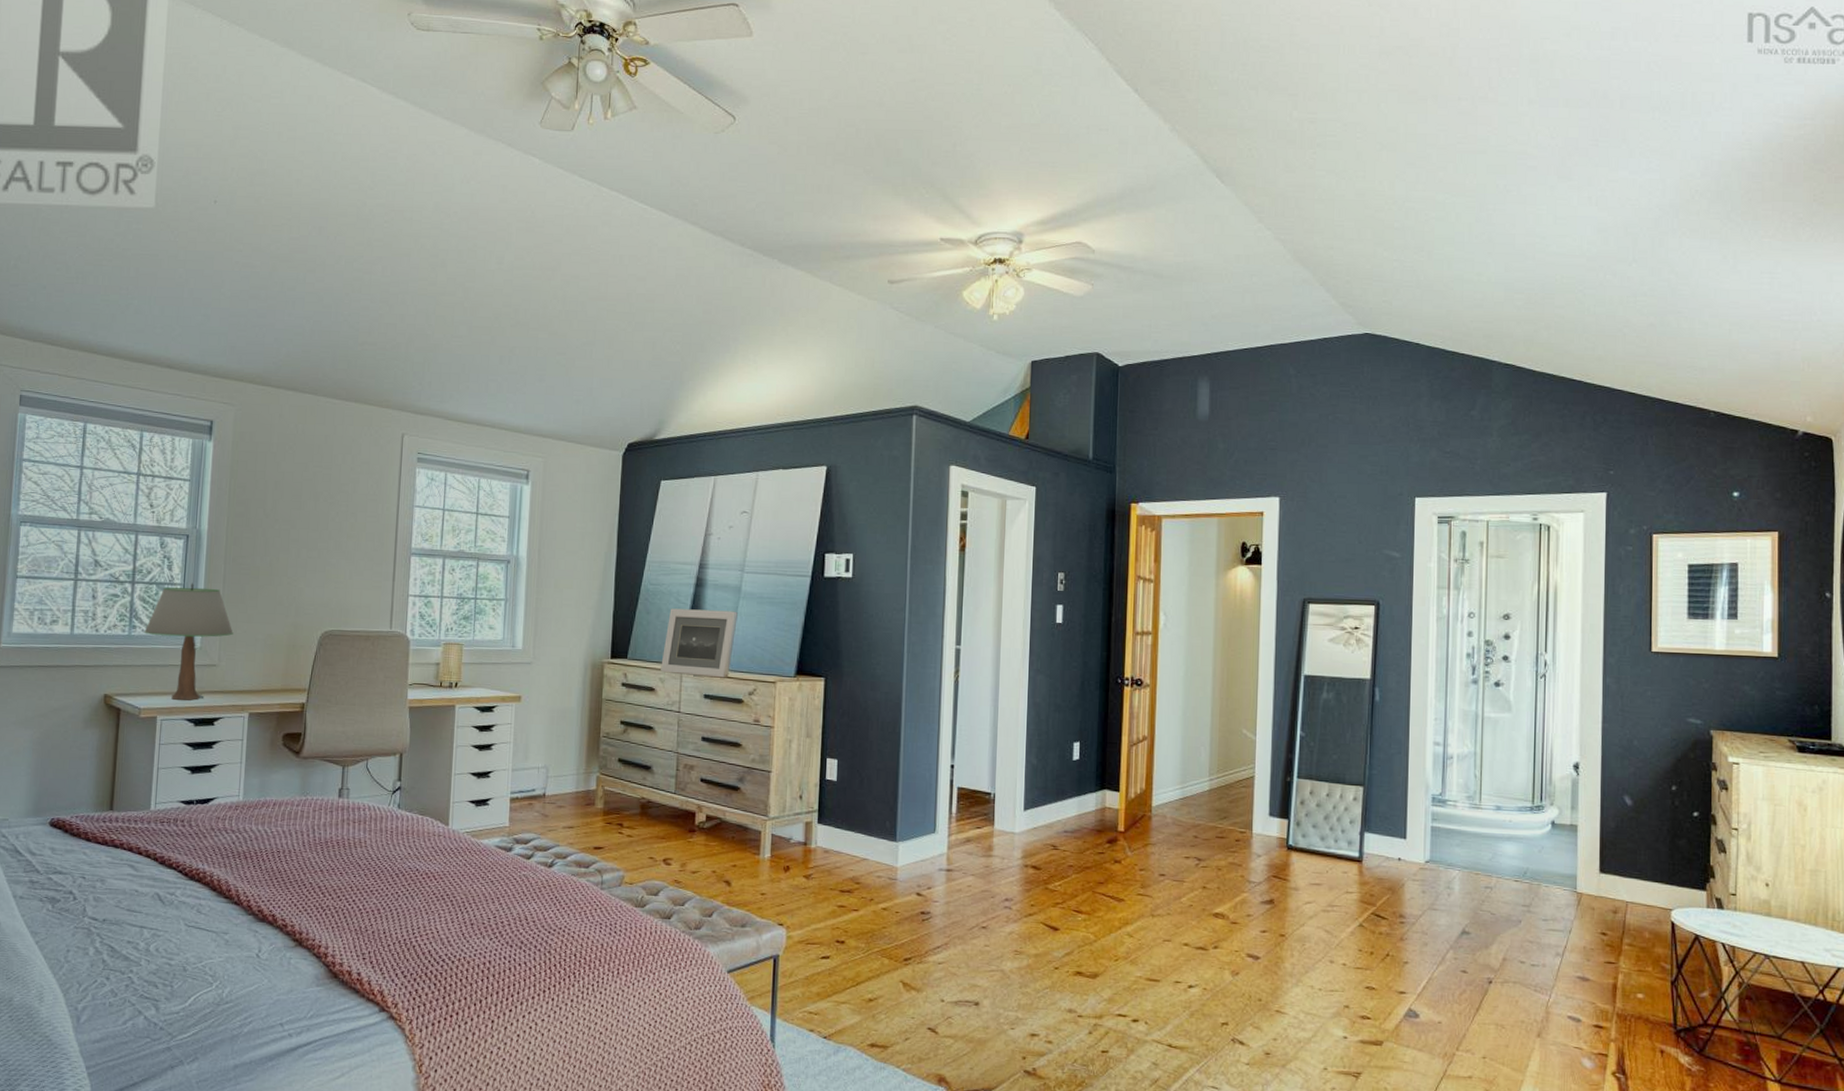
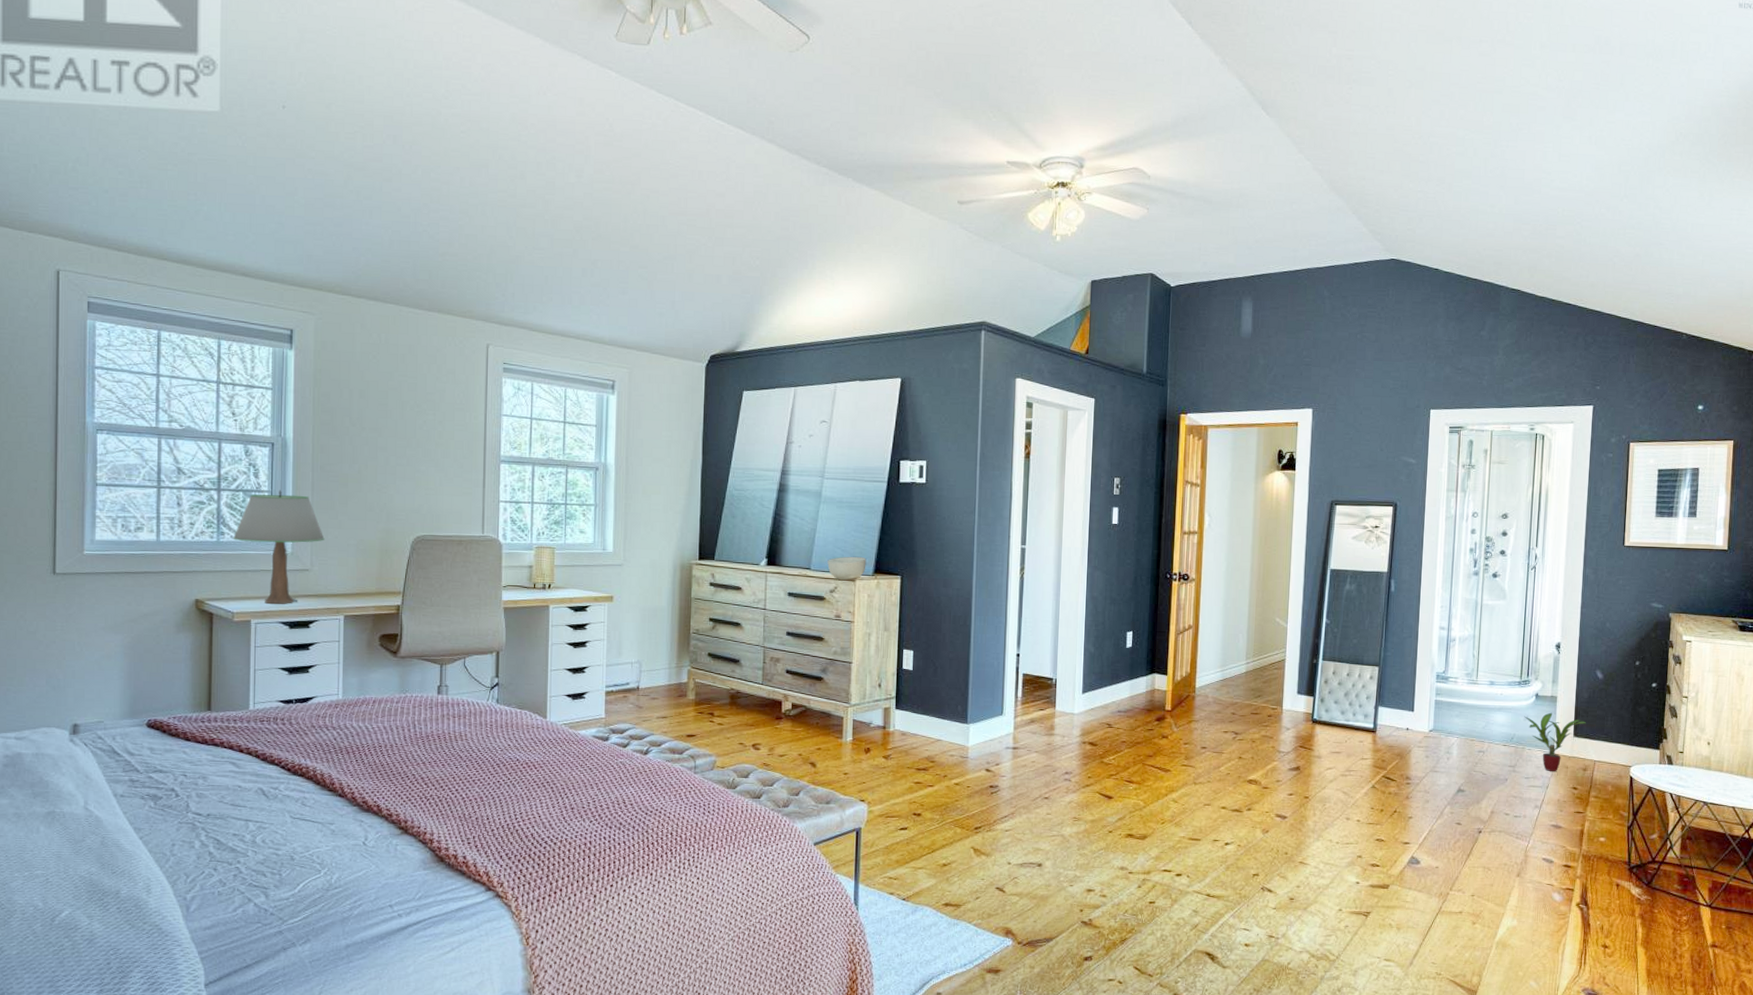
picture frame: present [661,608,738,678] -> none [746,512,819,577]
bowl: none [746,656,788,684] -> present [827,556,867,582]
potted plant: none [1538,843,1615,913] -> present [1524,712,1587,771]

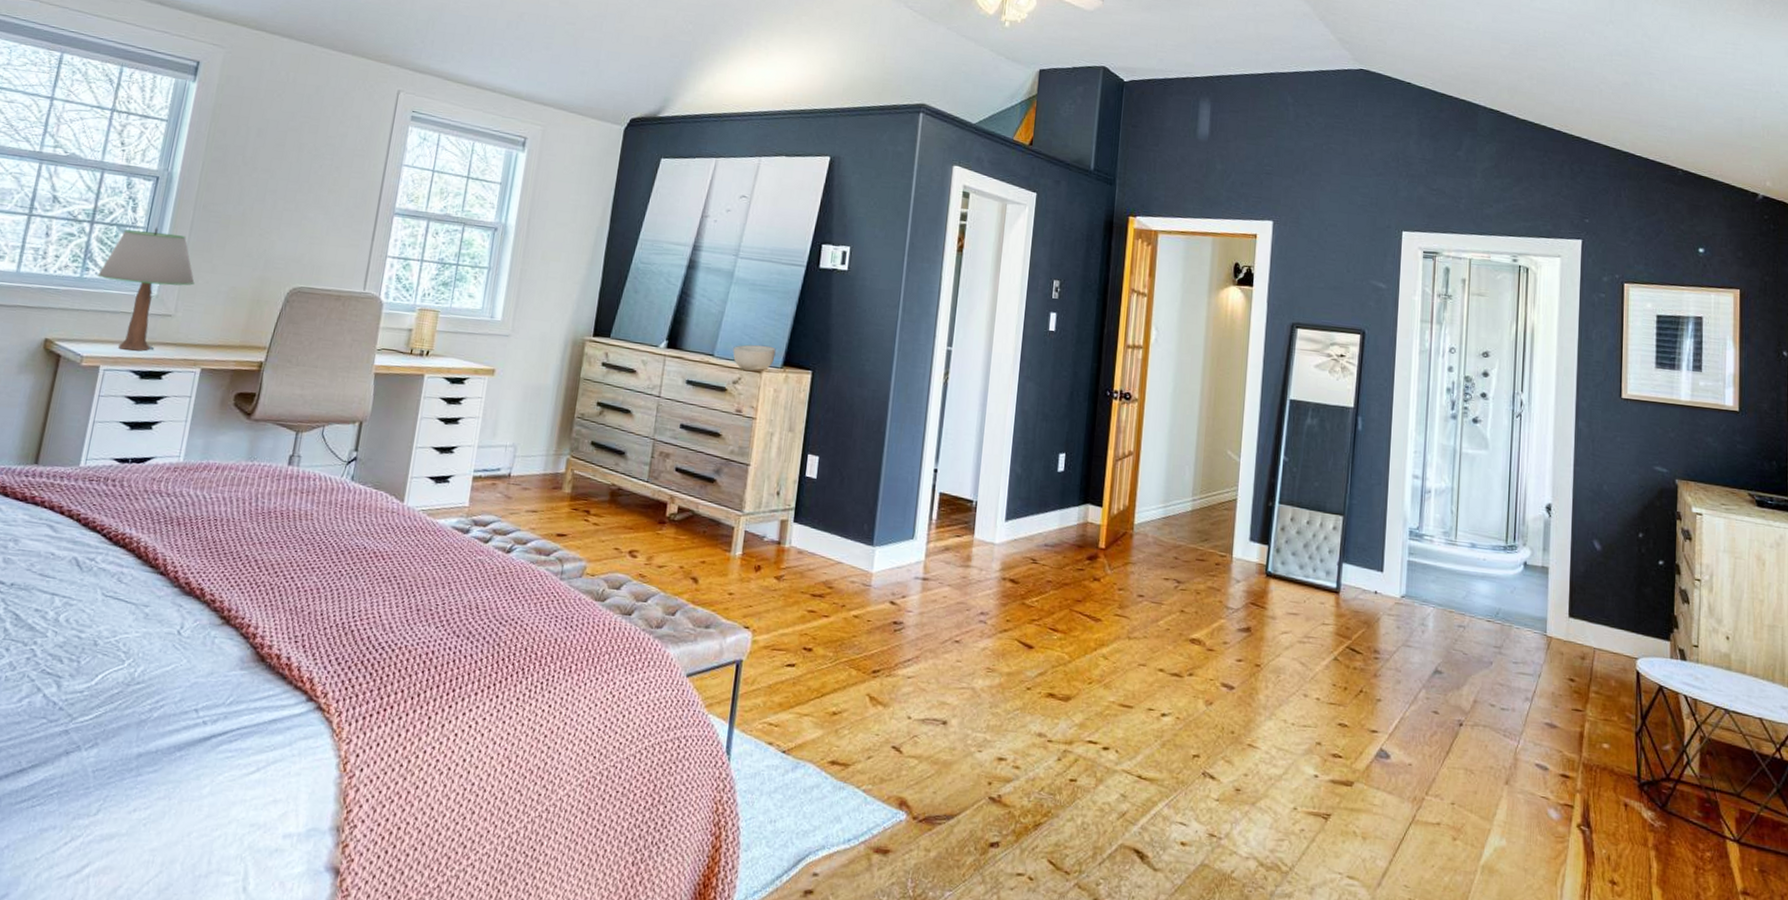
potted plant: present [1524,712,1587,771] -> none [1511,585,1584,658]

